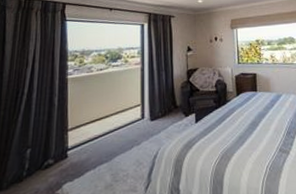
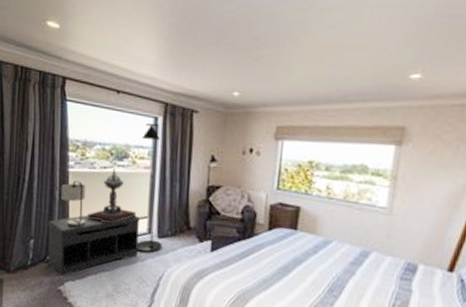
bench: none [45,104,134,180] -> present [48,215,141,277]
lamp: none [59,85,84,128] -> present [61,180,86,227]
decorative urn: none [86,68,131,117] -> present [87,168,137,224]
floor lamp: none [132,28,155,137] -> present [137,123,162,253]

